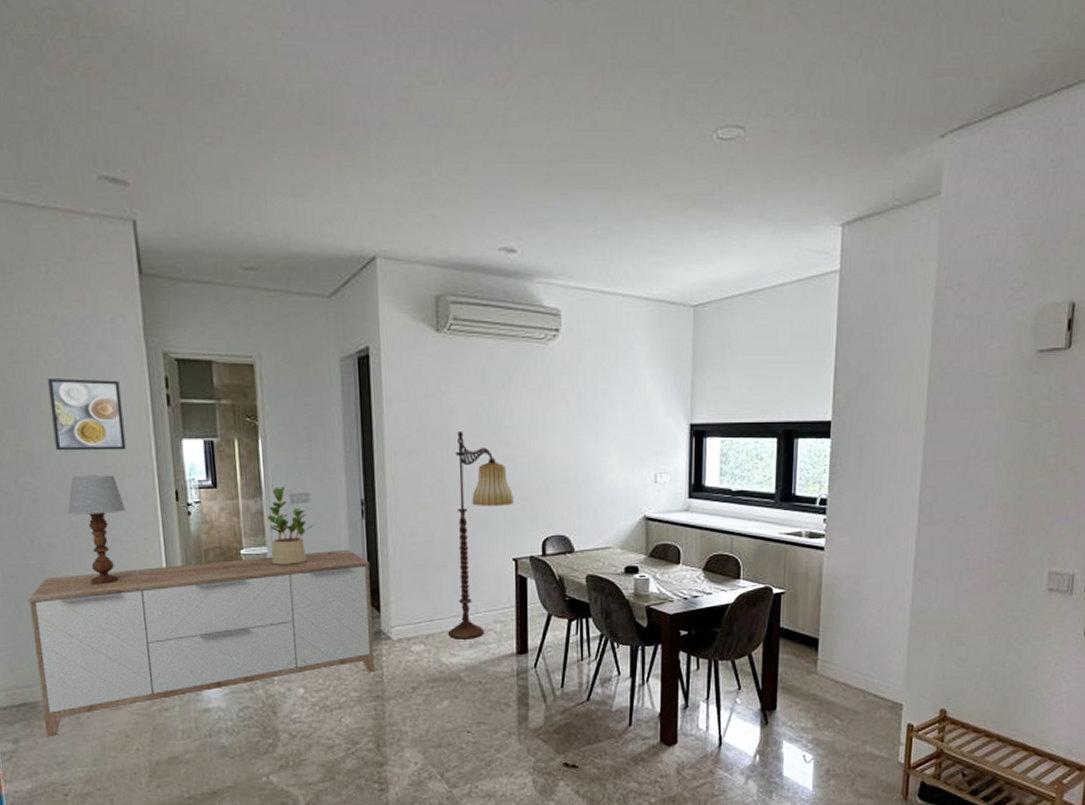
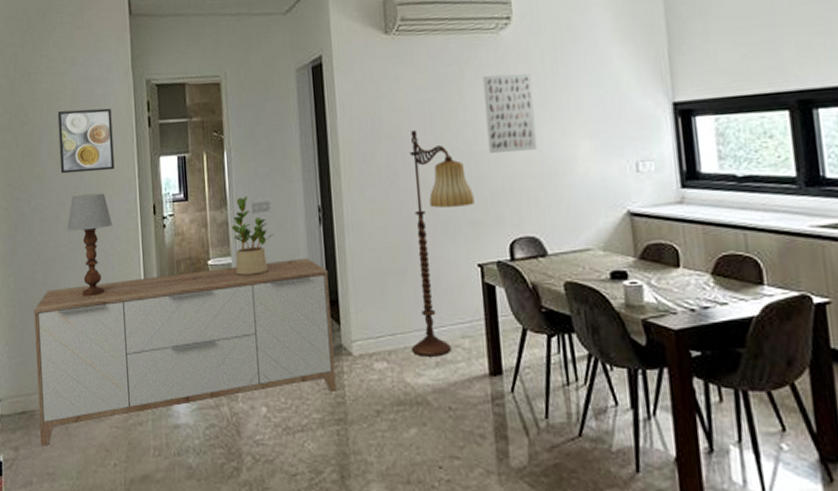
wall art: none [529,385,574,458] -> present [482,74,538,153]

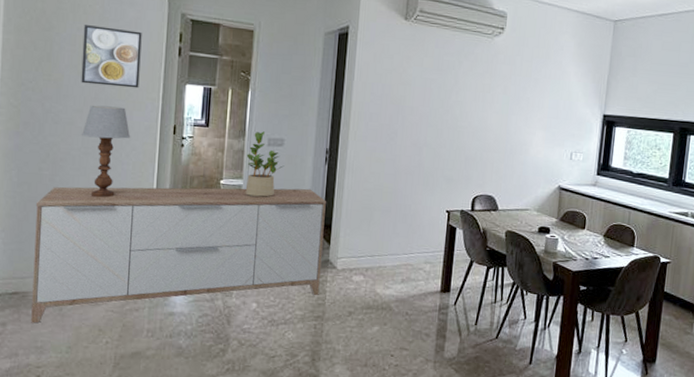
floor lamp: present [409,130,475,357] -> none [385,101,453,276]
wall art: present [482,74,538,153] -> none [470,70,511,132]

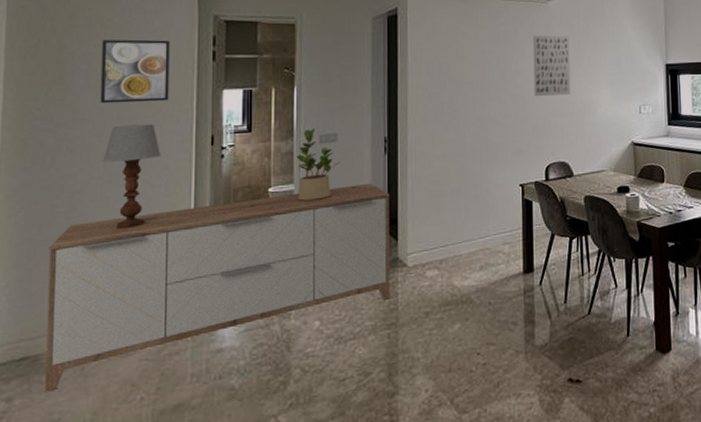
wall art: none [470,70,511,132] -> present [533,35,571,96]

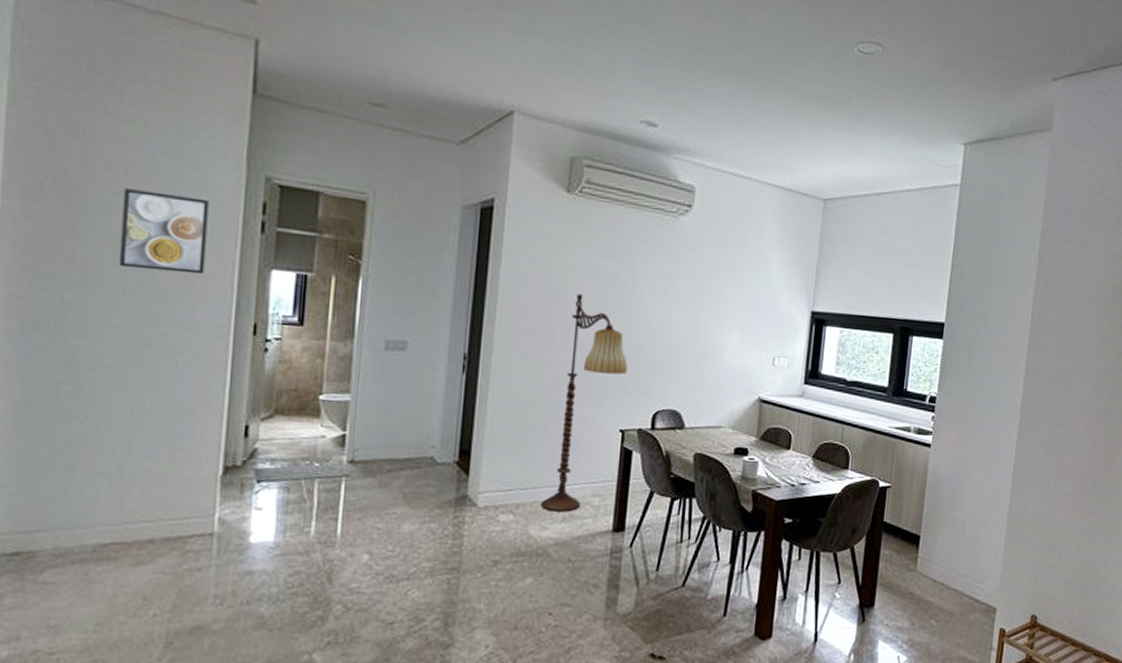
sideboard: present [45,183,390,392] -> none [41,404,465,594]
table lamp: present [103,124,162,230] -> none [120,296,192,421]
potted plant: present [296,128,340,201] -> none [353,331,408,417]
floor lamp: none [461,76,520,263] -> present [541,294,628,512]
wall art: present [533,35,571,96] -> none [649,256,700,332]

